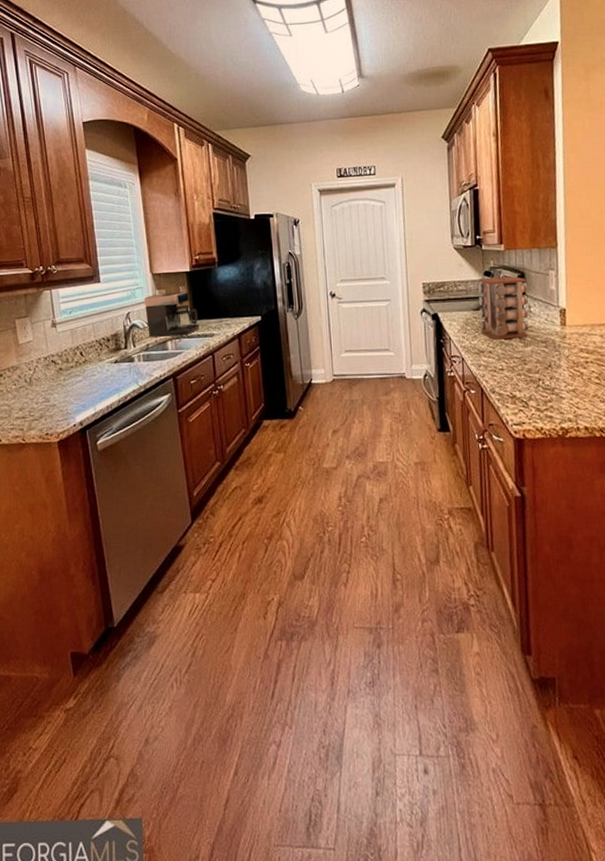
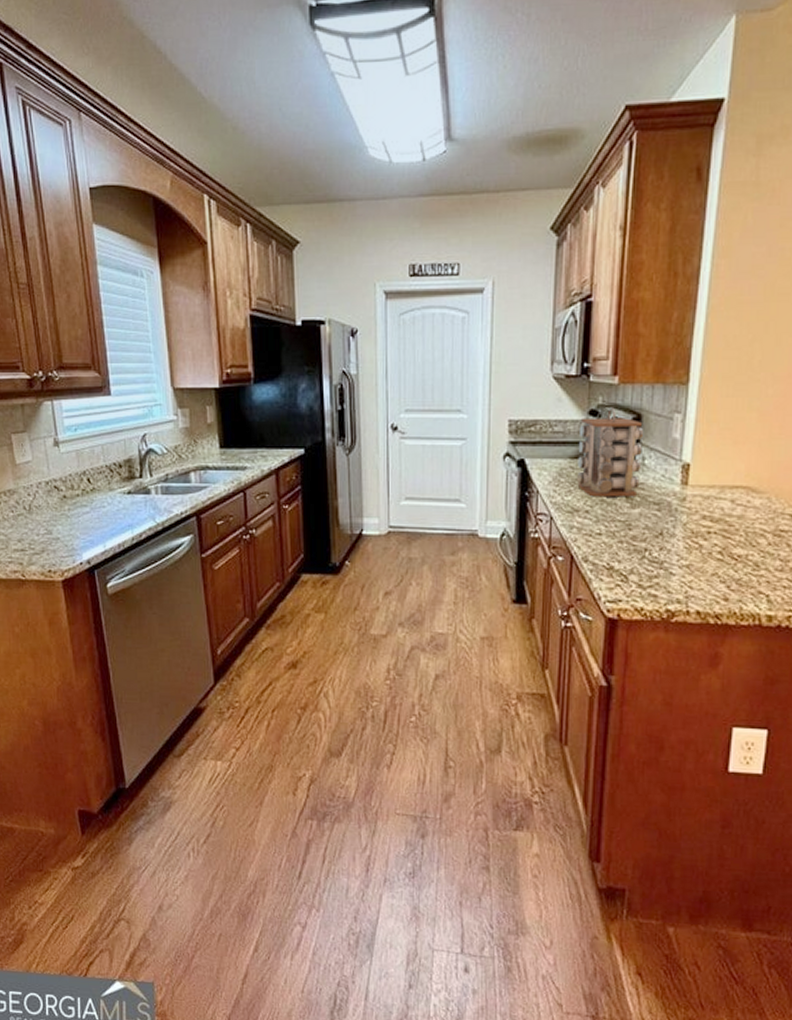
coffee maker: present [144,291,199,337] -> none [163,413,229,466]

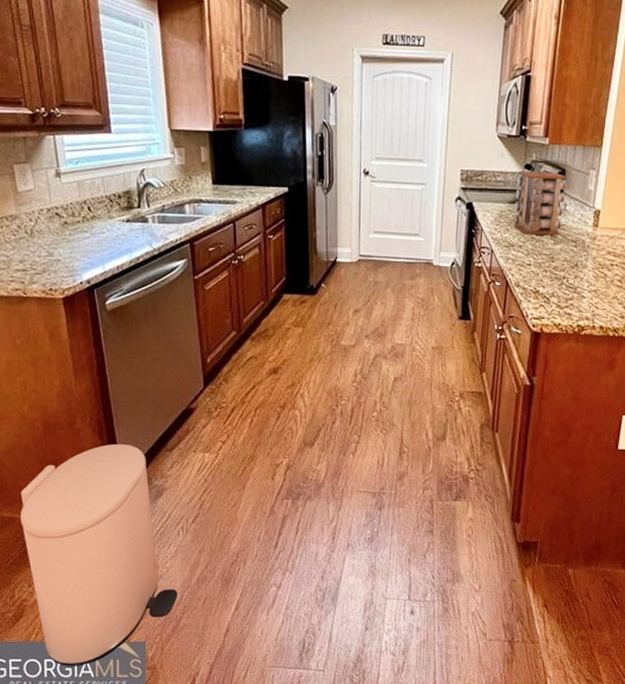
pedal bin: none [19,747,189,1006] -> present [20,443,178,666]

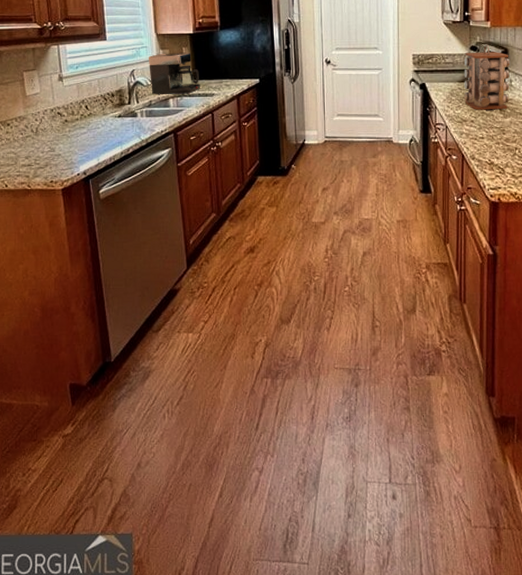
pedal bin: present [20,443,178,666] -> none [18,326,164,561]
coffee maker: none [160,151,221,200] -> present [148,52,200,94]

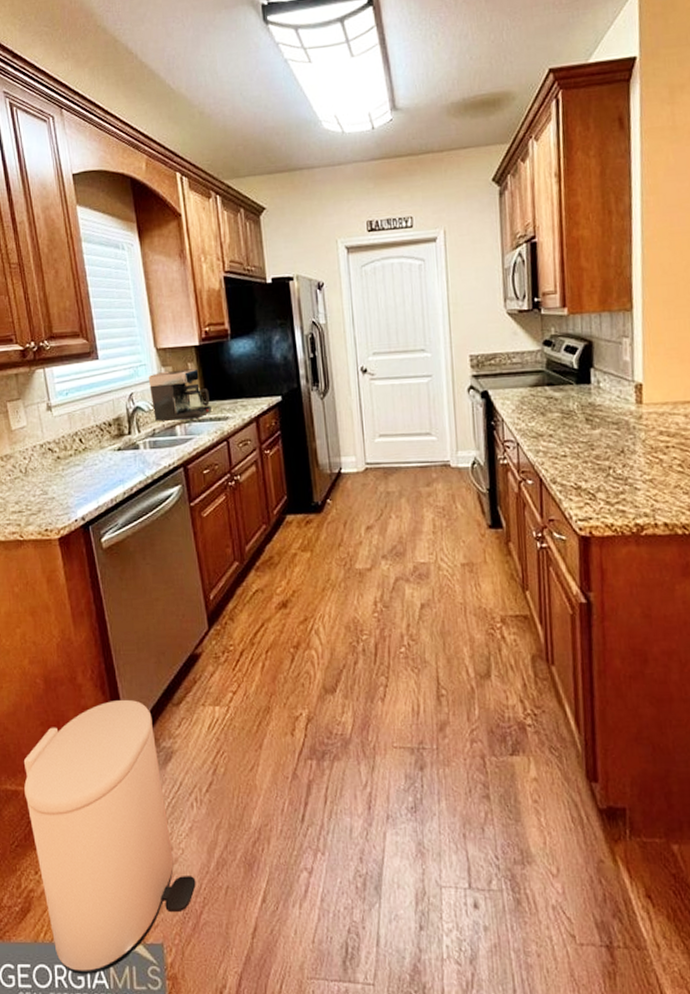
pedal bin: none [18,326,164,561] -> present [23,699,196,974]
spice rack: present [464,44,510,110] -> none [536,336,598,422]

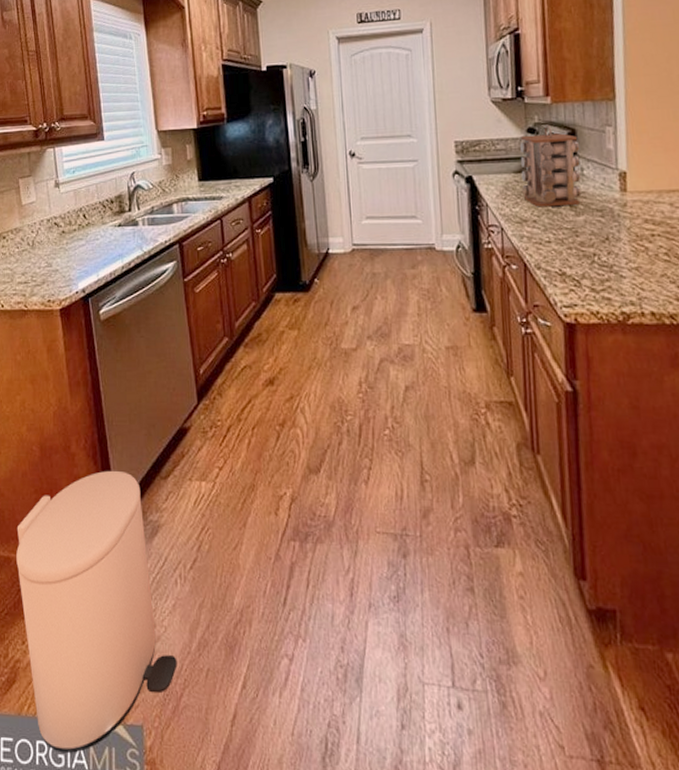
coffee maker: present [148,368,212,421] -> none [149,150,207,199]
spice rack: none [536,336,598,422] -> present [520,124,582,207]

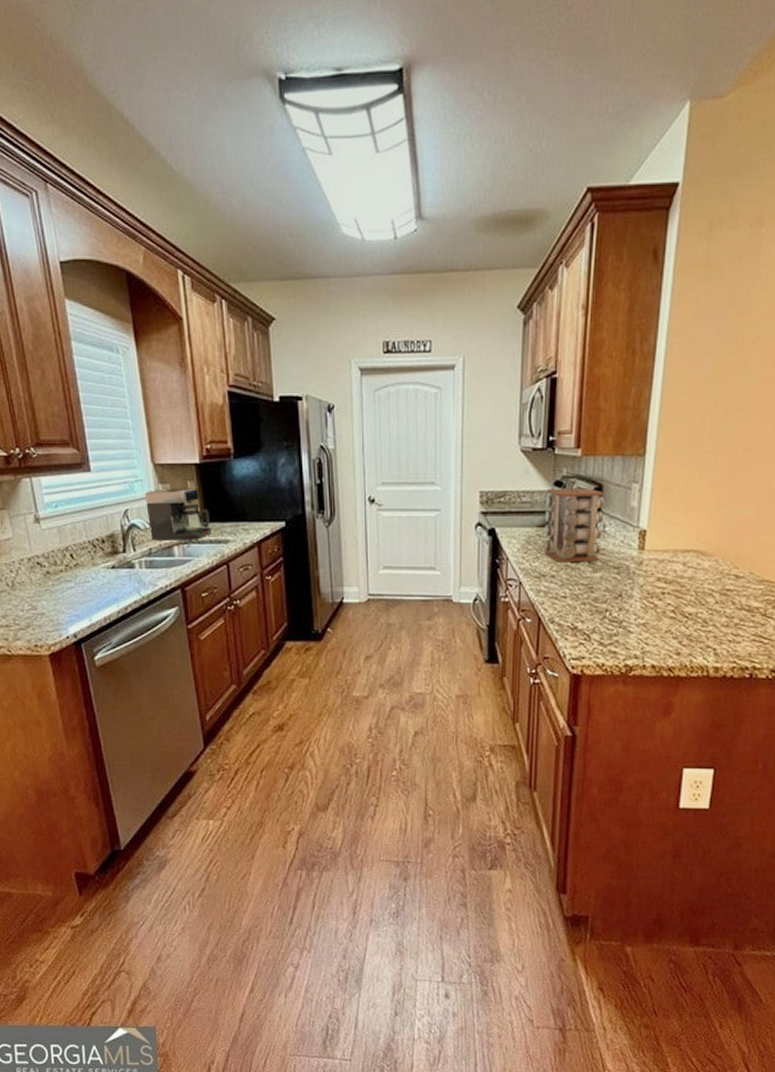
pedal bin: present [16,470,177,753] -> none [16,811,188,1052]
coffee maker: none [149,150,207,199] -> present [144,488,212,540]

